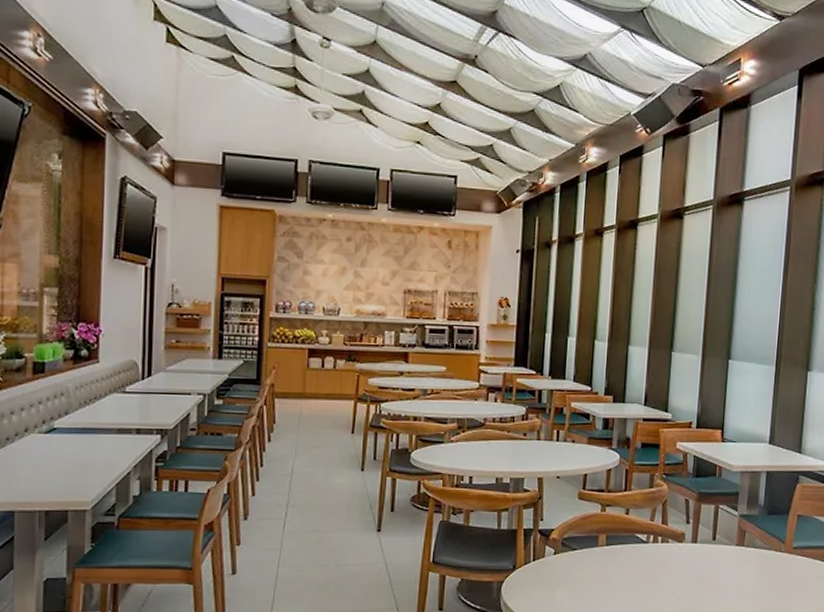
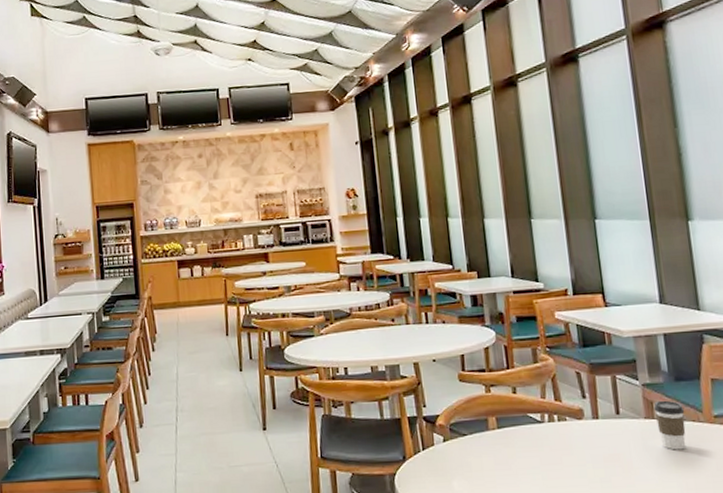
coffee cup: none [745,530,771,575] -> present [653,400,686,450]

